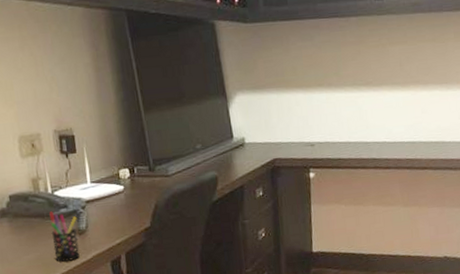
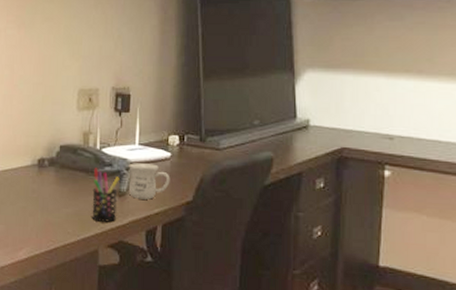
mug: none [84,199,127,234] -> present [129,163,170,200]

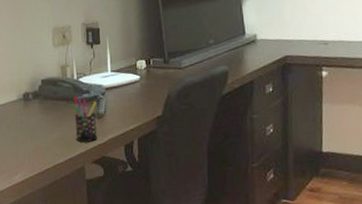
mug: present [129,163,170,200] -> none [104,87,142,119]

